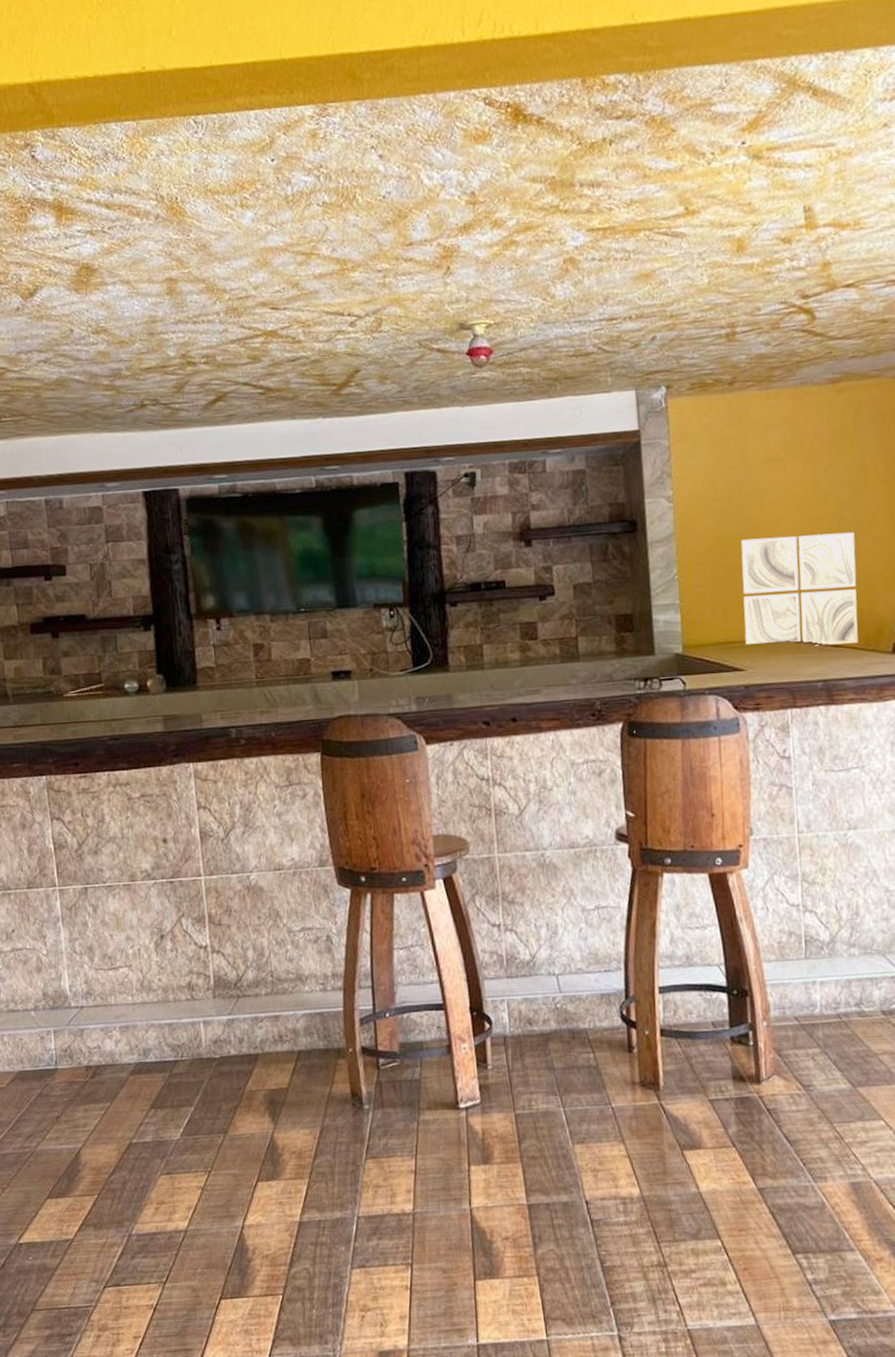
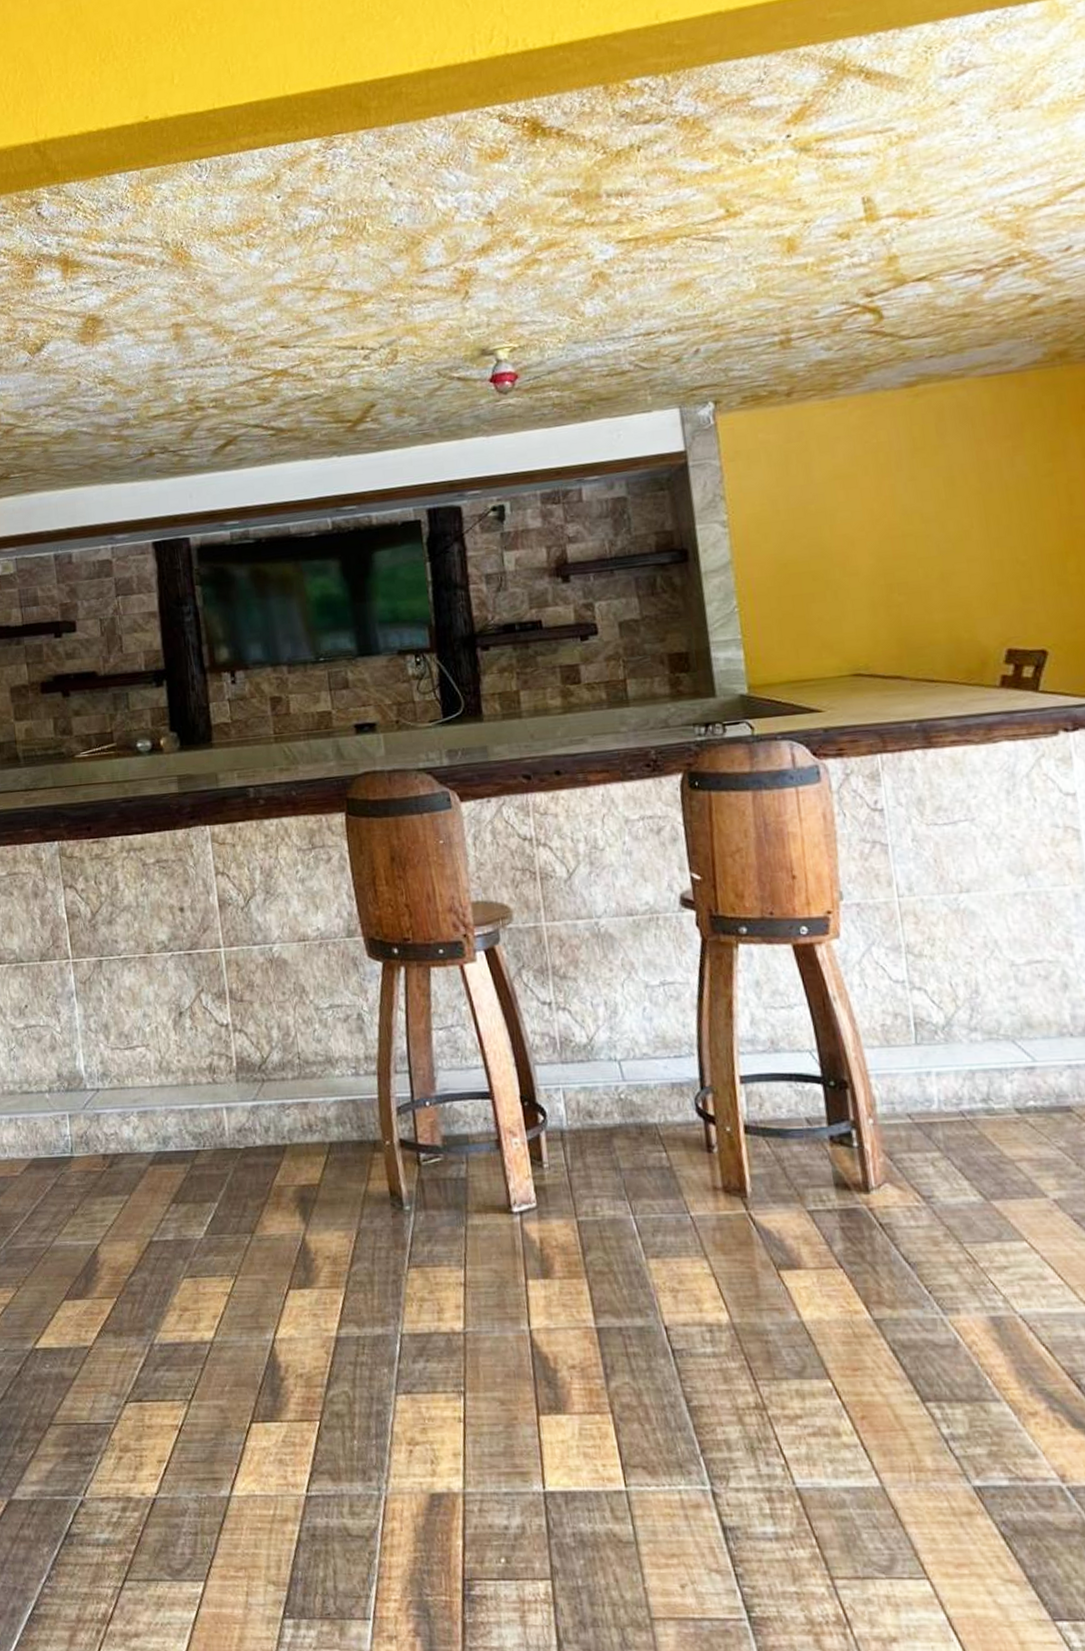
wall art: present [740,531,859,646] -> none [809,551,958,683]

